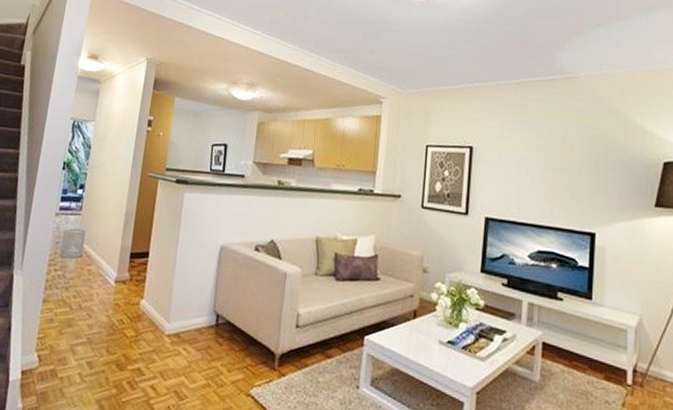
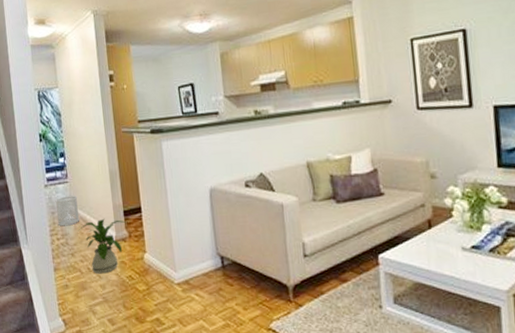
house plant: none [79,257,131,314] -> present [78,218,127,274]

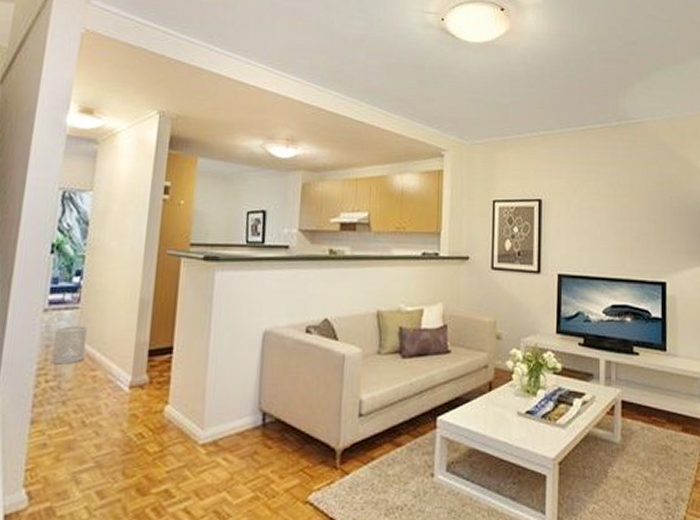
house plant: present [78,218,127,274] -> none [79,357,150,430]

